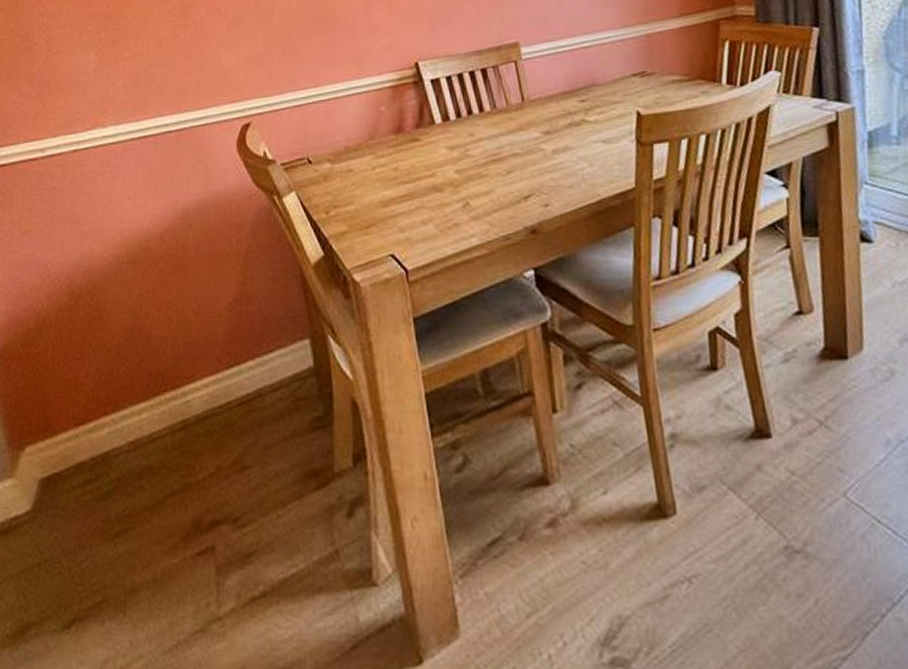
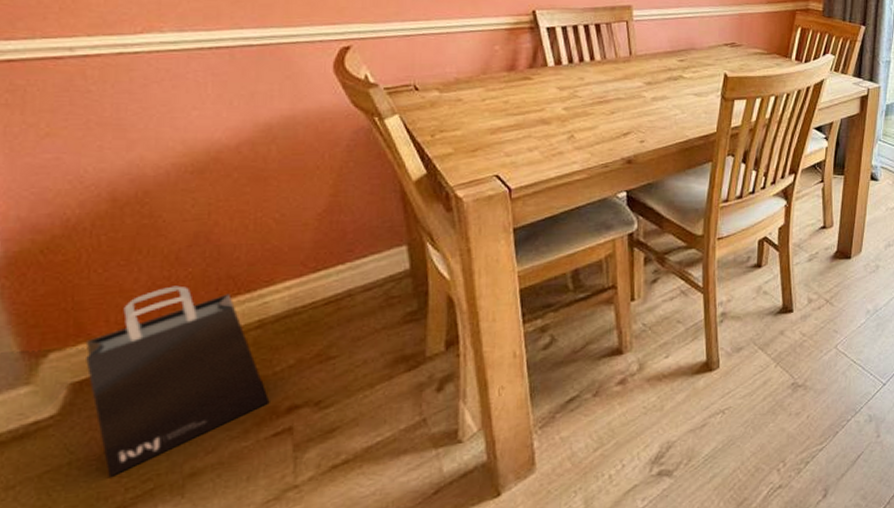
shopping bag: none [51,380,194,585] -> present [85,285,270,478]

